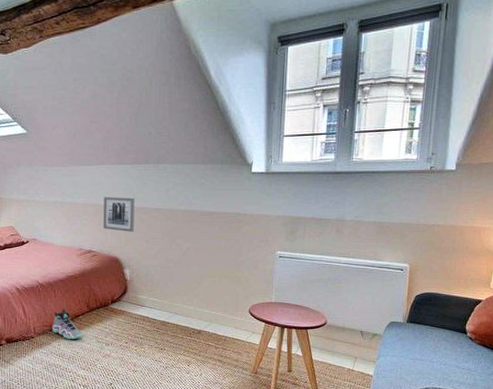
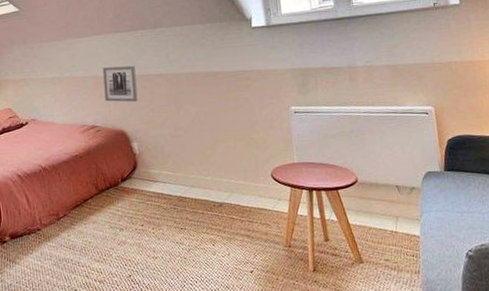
sneaker: present [52,308,82,340] -> none [59,192,93,229]

